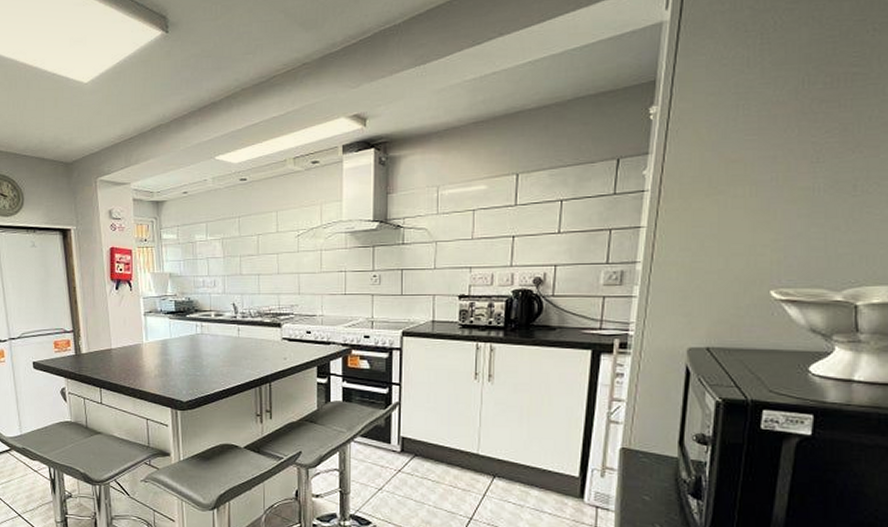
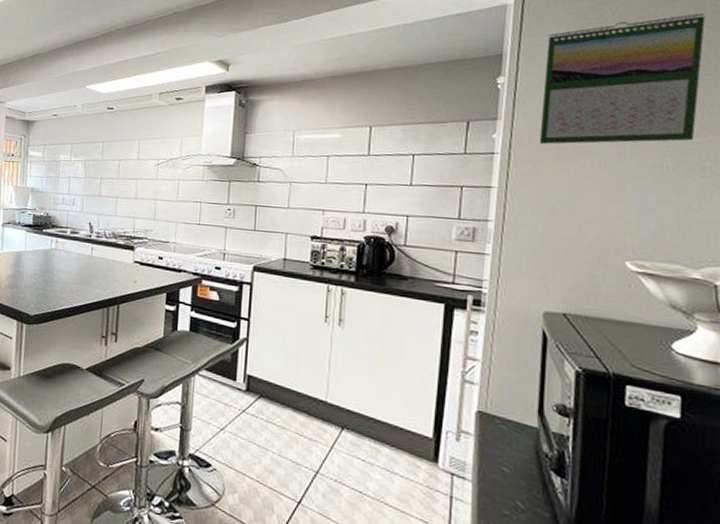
calendar: none [690,14,872,176] -> present [539,13,705,144]

